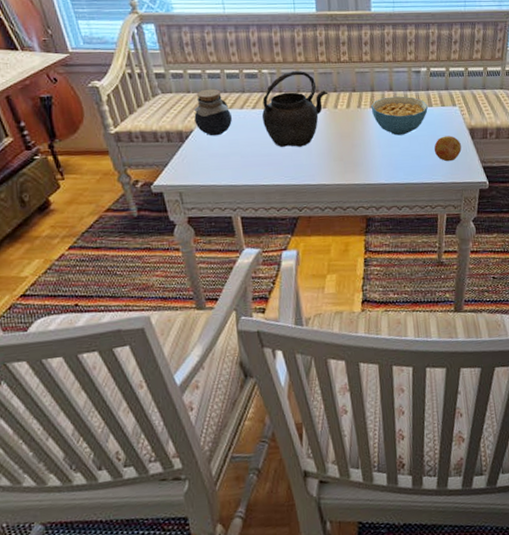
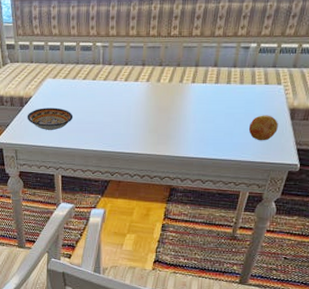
bowl: none [189,141,247,167] -> present [27,107,74,130]
jar: present [194,88,233,136] -> none [34,60,66,103]
kettle: present [261,70,329,147] -> none [90,44,154,117]
cereal bowl: present [371,96,429,136] -> none [193,72,251,112]

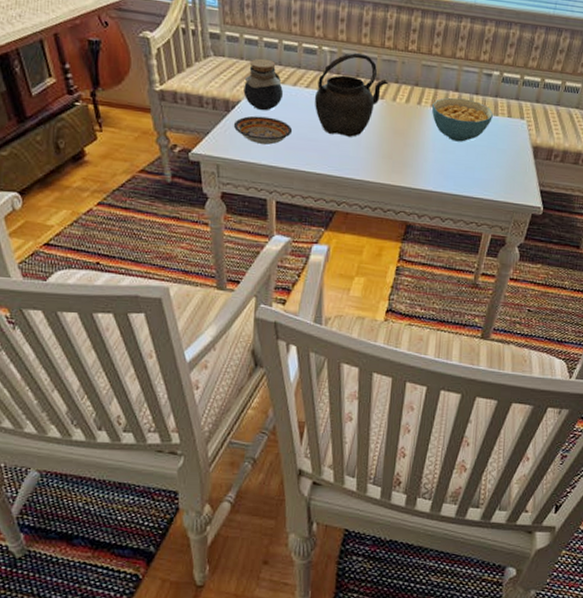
jar: none [34,60,66,103] -> present [243,58,284,111]
kettle: none [90,44,154,117] -> present [314,52,389,137]
cereal bowl: none [193,72,251,112] -> present [432,97,494,142]
fruit: present [249,115,278,141] -> none [492,150,521,179]

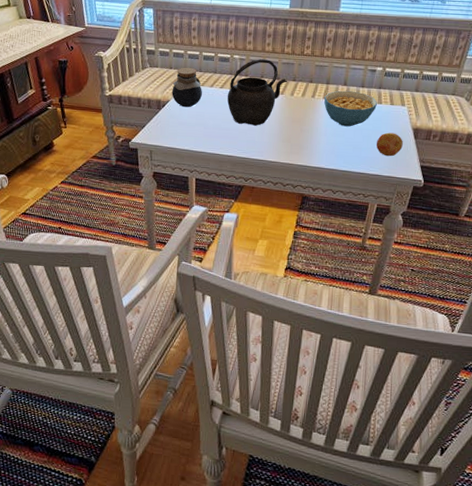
bowl: present [233,116,293,145] -> none [163,112,210,134]
fruit: none [492,150,521,179] -> present [376,132,403,157]

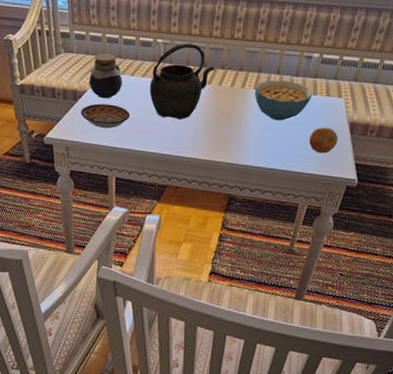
bowl: none [163,112,210,134] -> present [80,103,131,128]

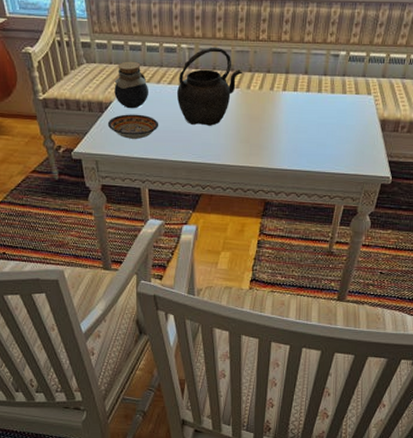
cereal bowl: present [255,79,313,121] -> none [284,80,342,122]
fruit: present [309,127,338,154] -> none [342,126,370,153]

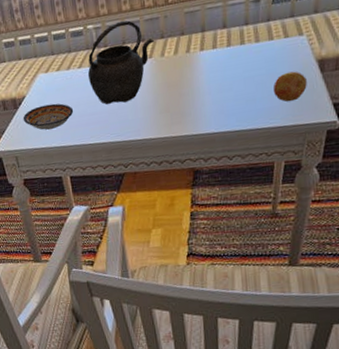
jar: present [114,61,149,109] -> none [25,52,61,100]
fruit: none [342,126,370,153] -> present [274,71,307,102]

